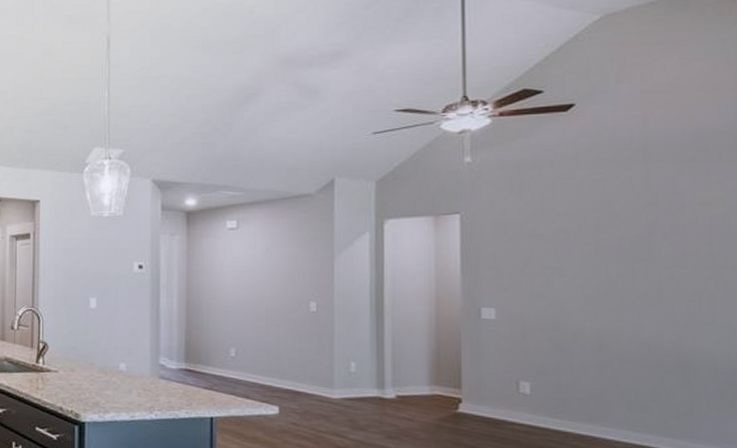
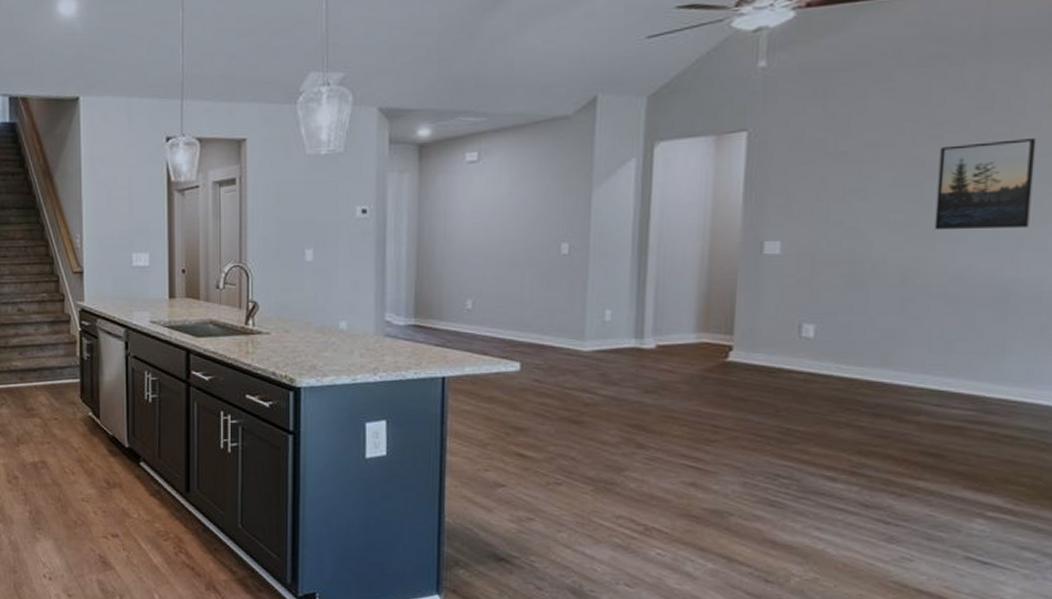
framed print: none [619,231,699,305] -> present [934,139,1037,229]

